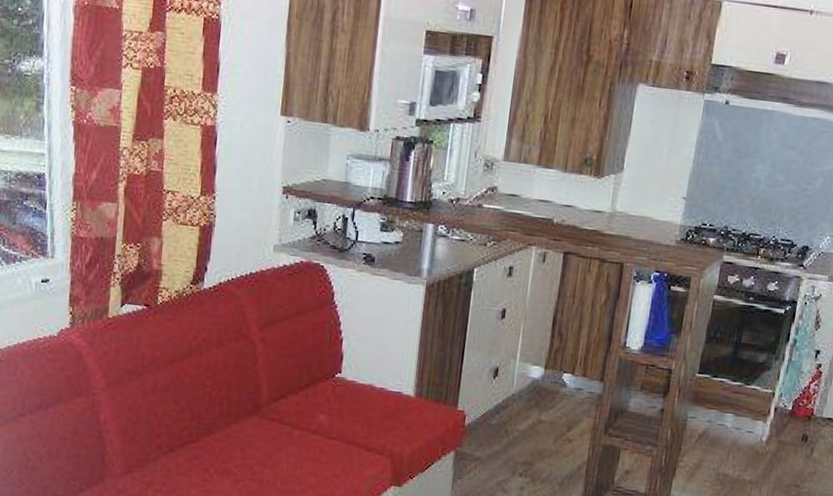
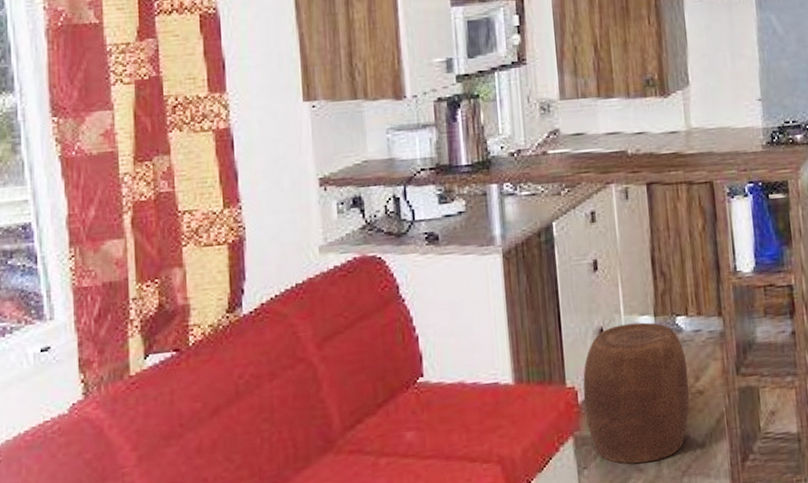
stool: none [468,368,564,487] -> present [583,322,690,464]

